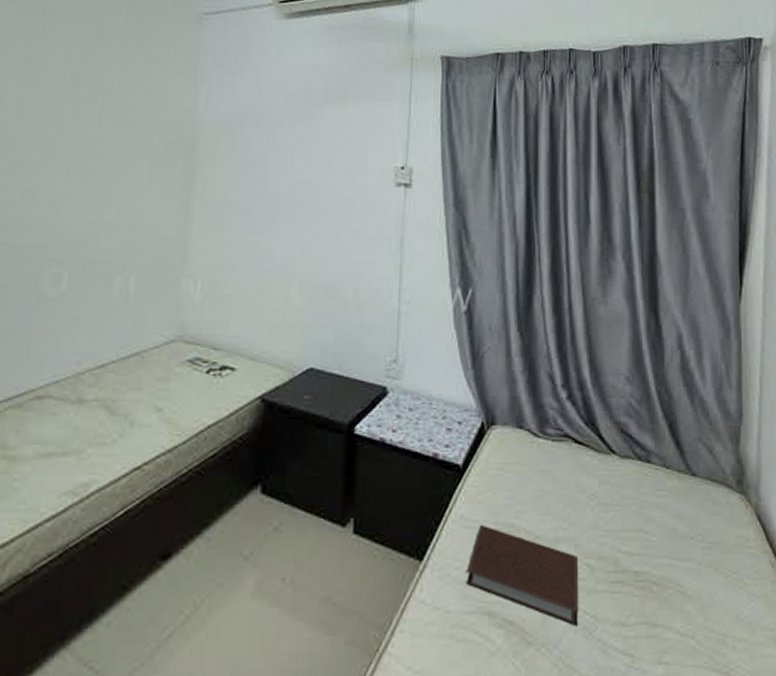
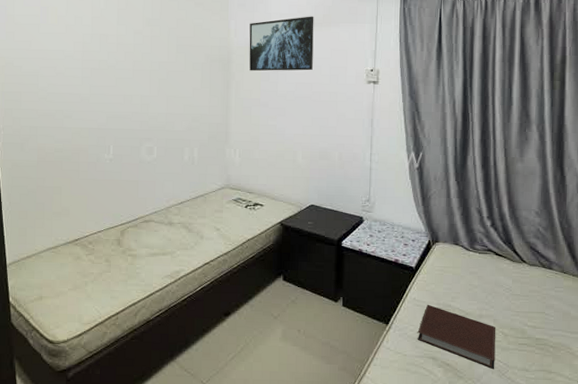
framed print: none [225,86,323,165] -> present [249,16,314,71]

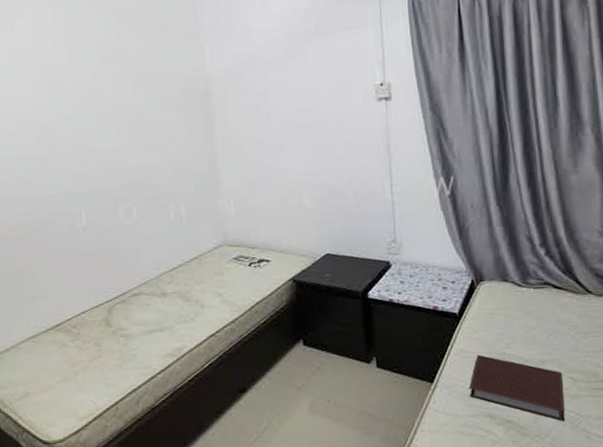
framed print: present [249,16,314,71] -> none [227,27,310,104]

